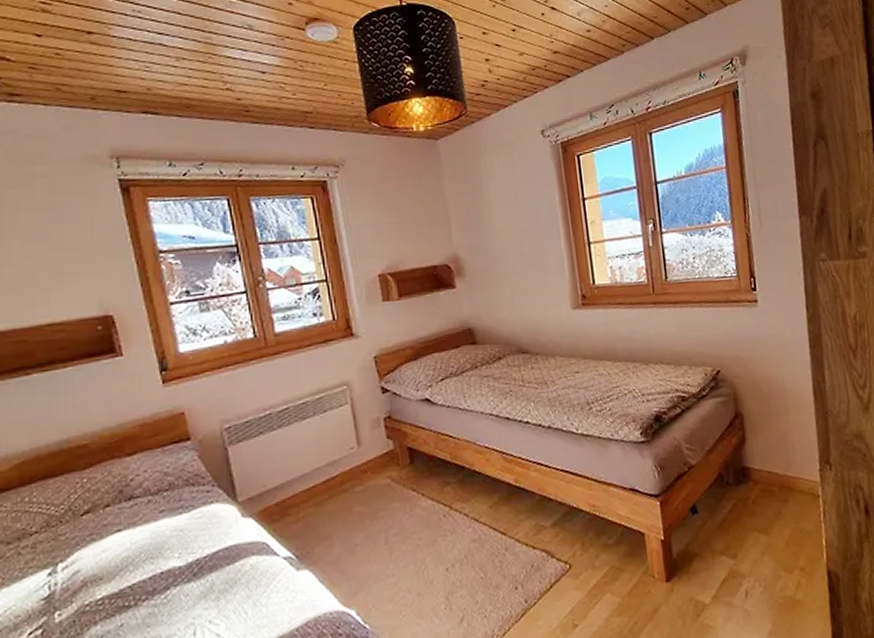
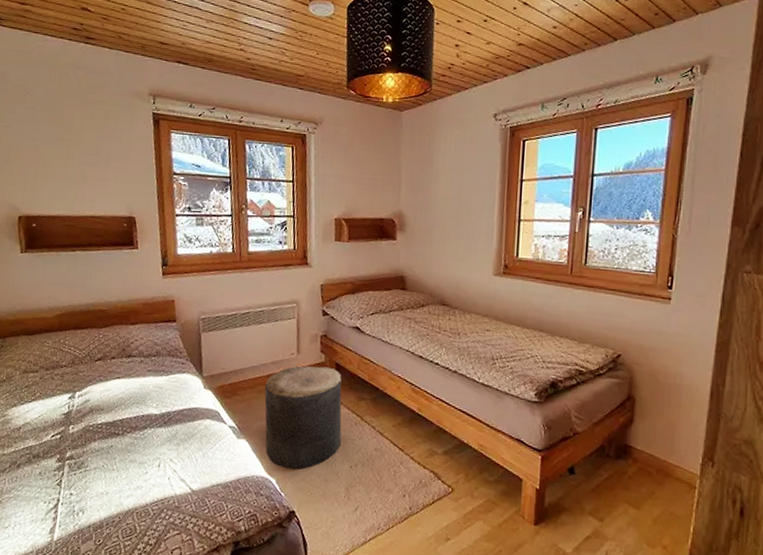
stool: none [322,454,431,593] -> present [264,365,342,469]

